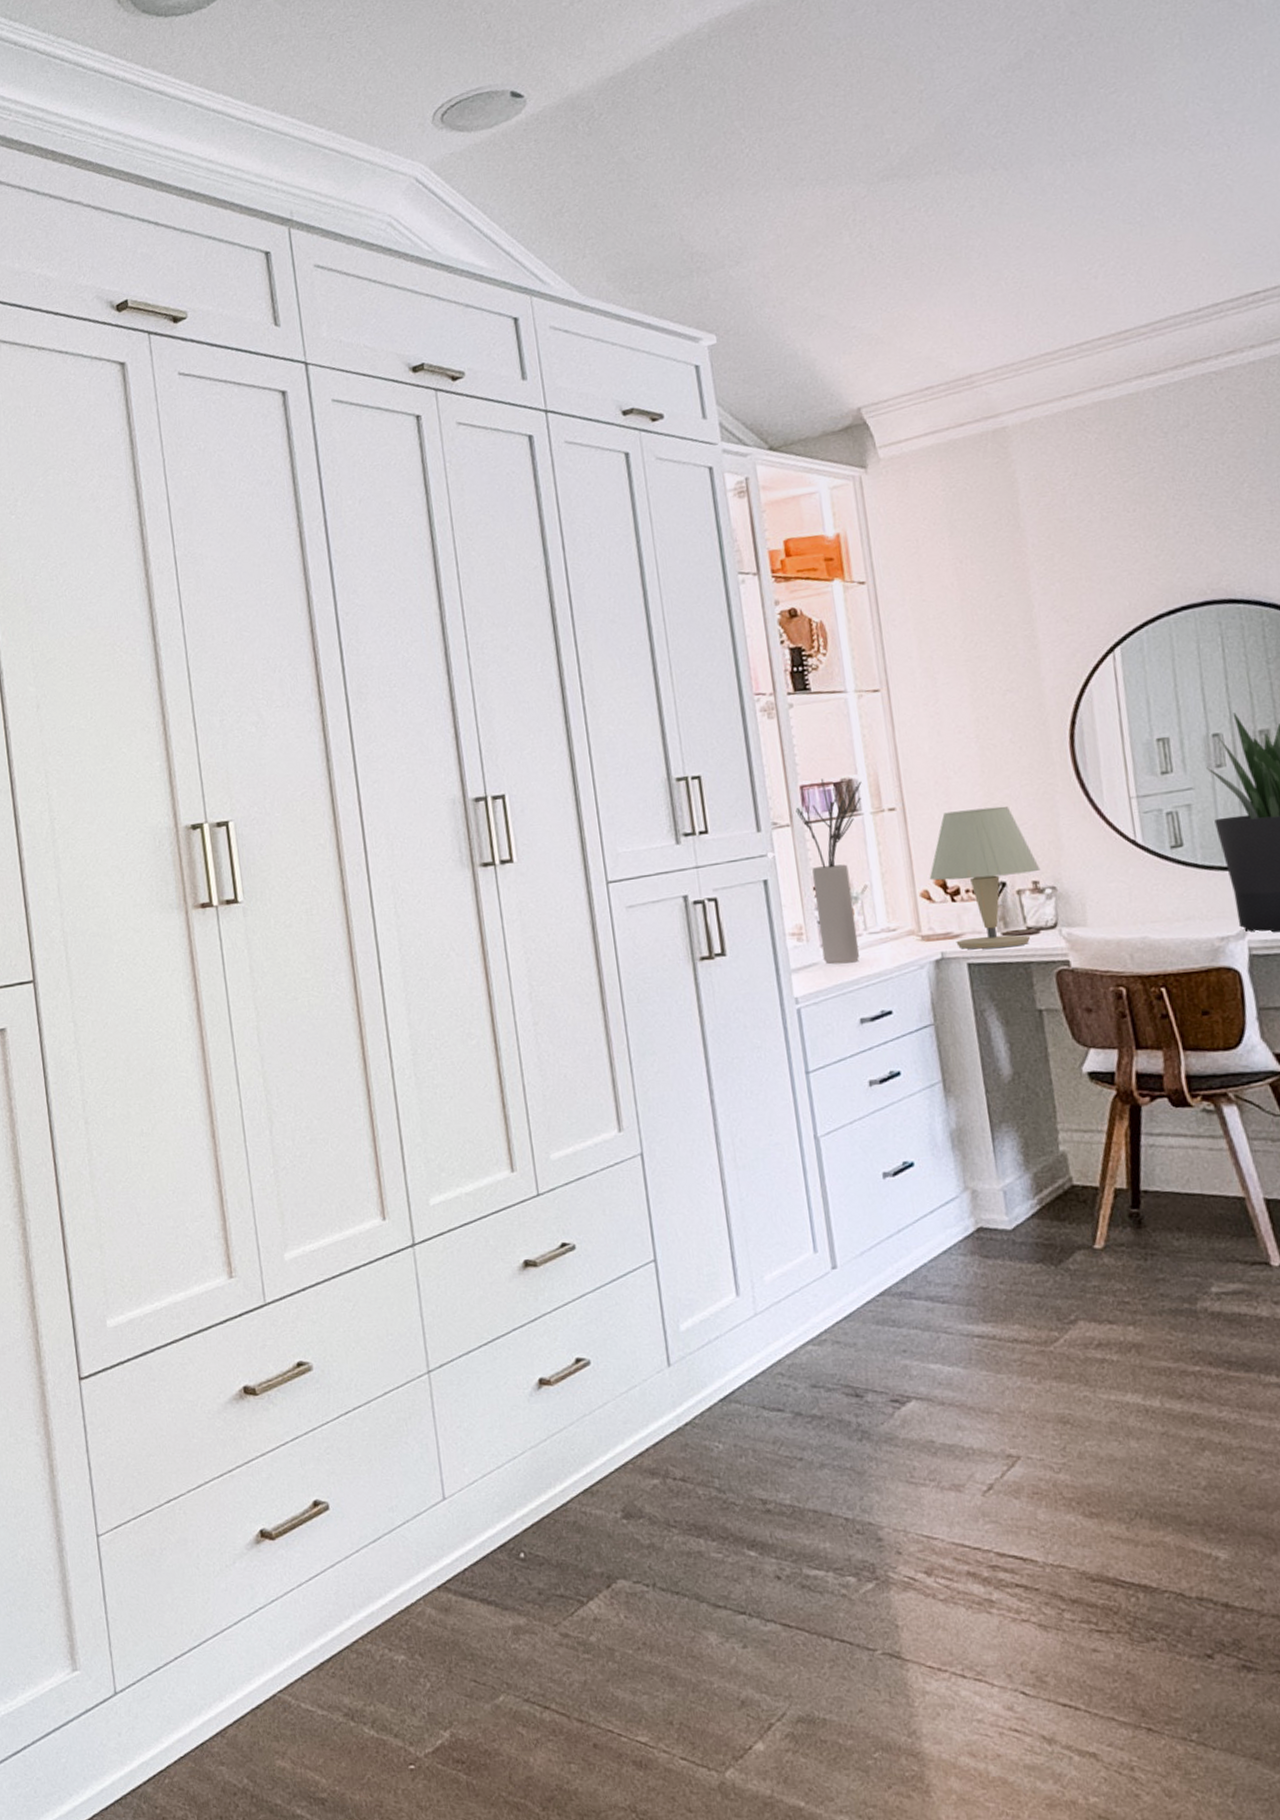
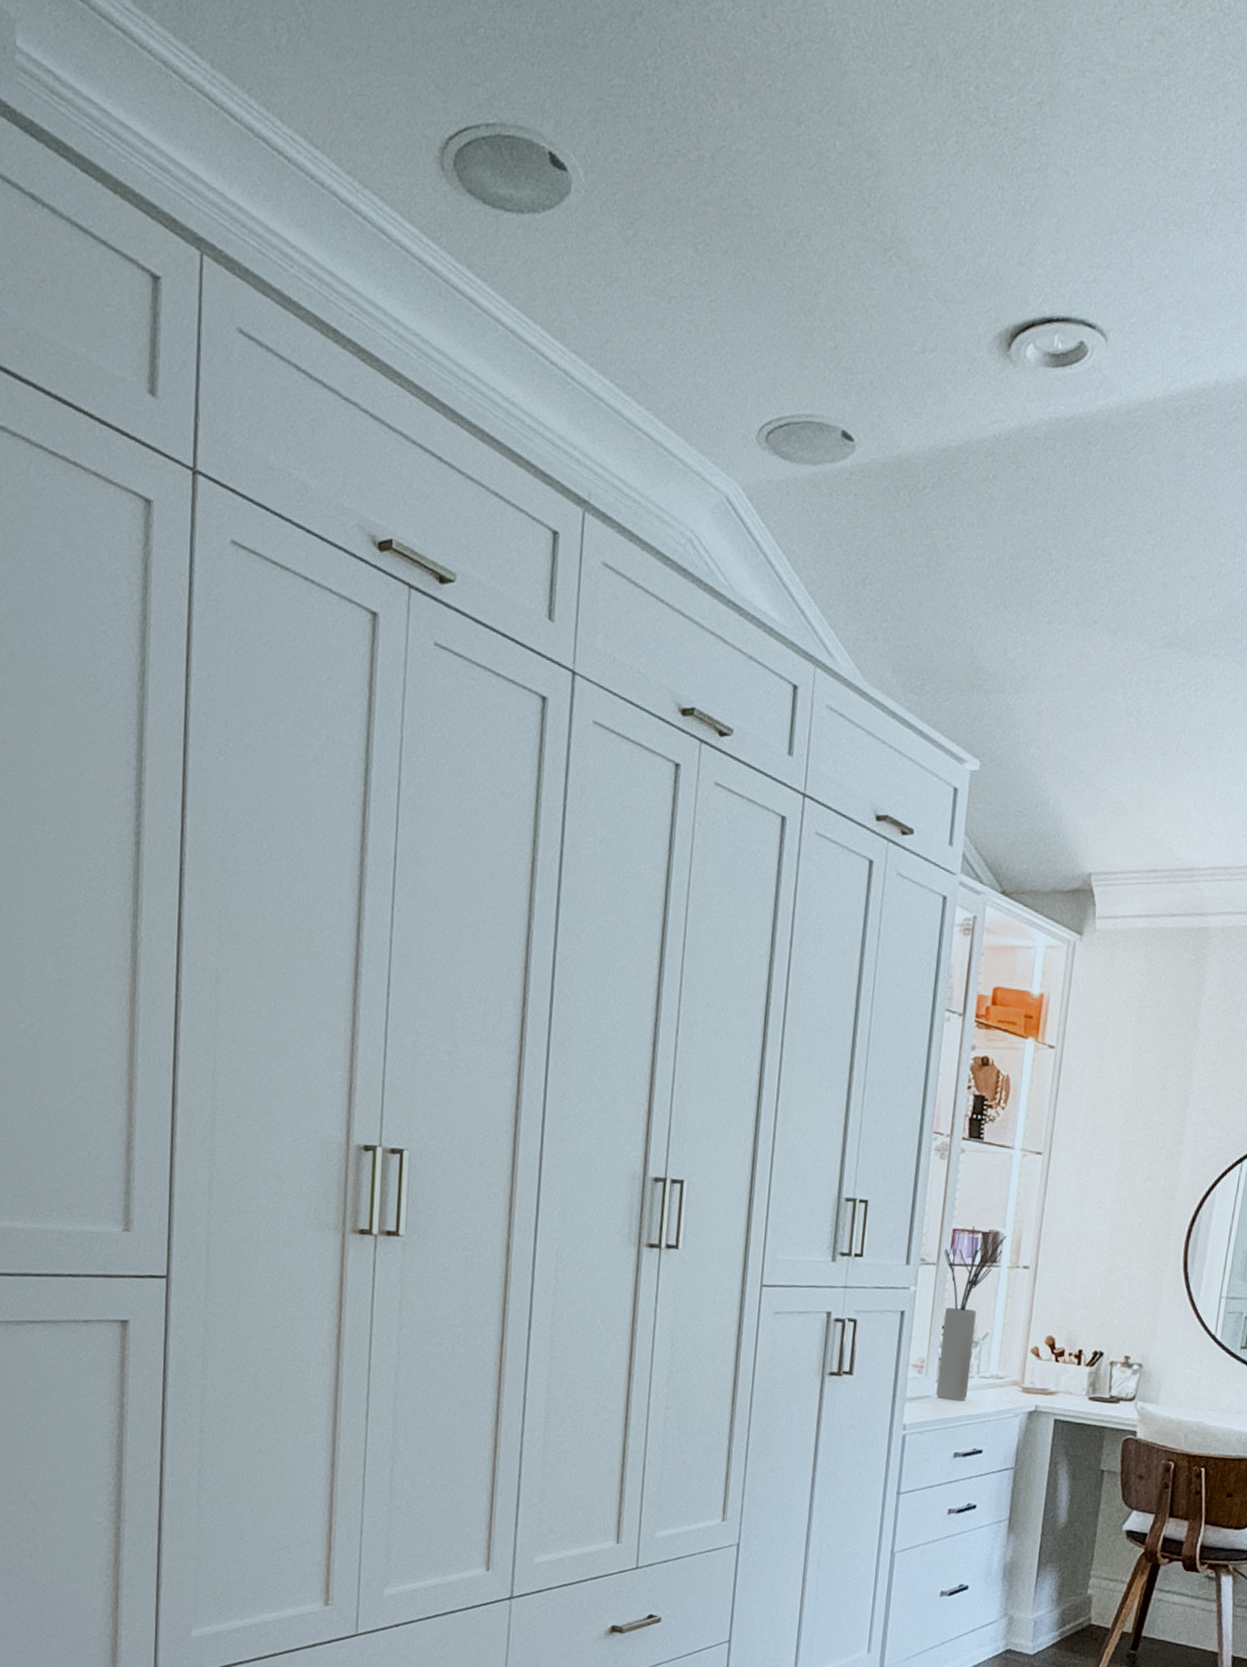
table lamp: present [929,806,1041,950] -> none [1042,1279,1134,1412]

